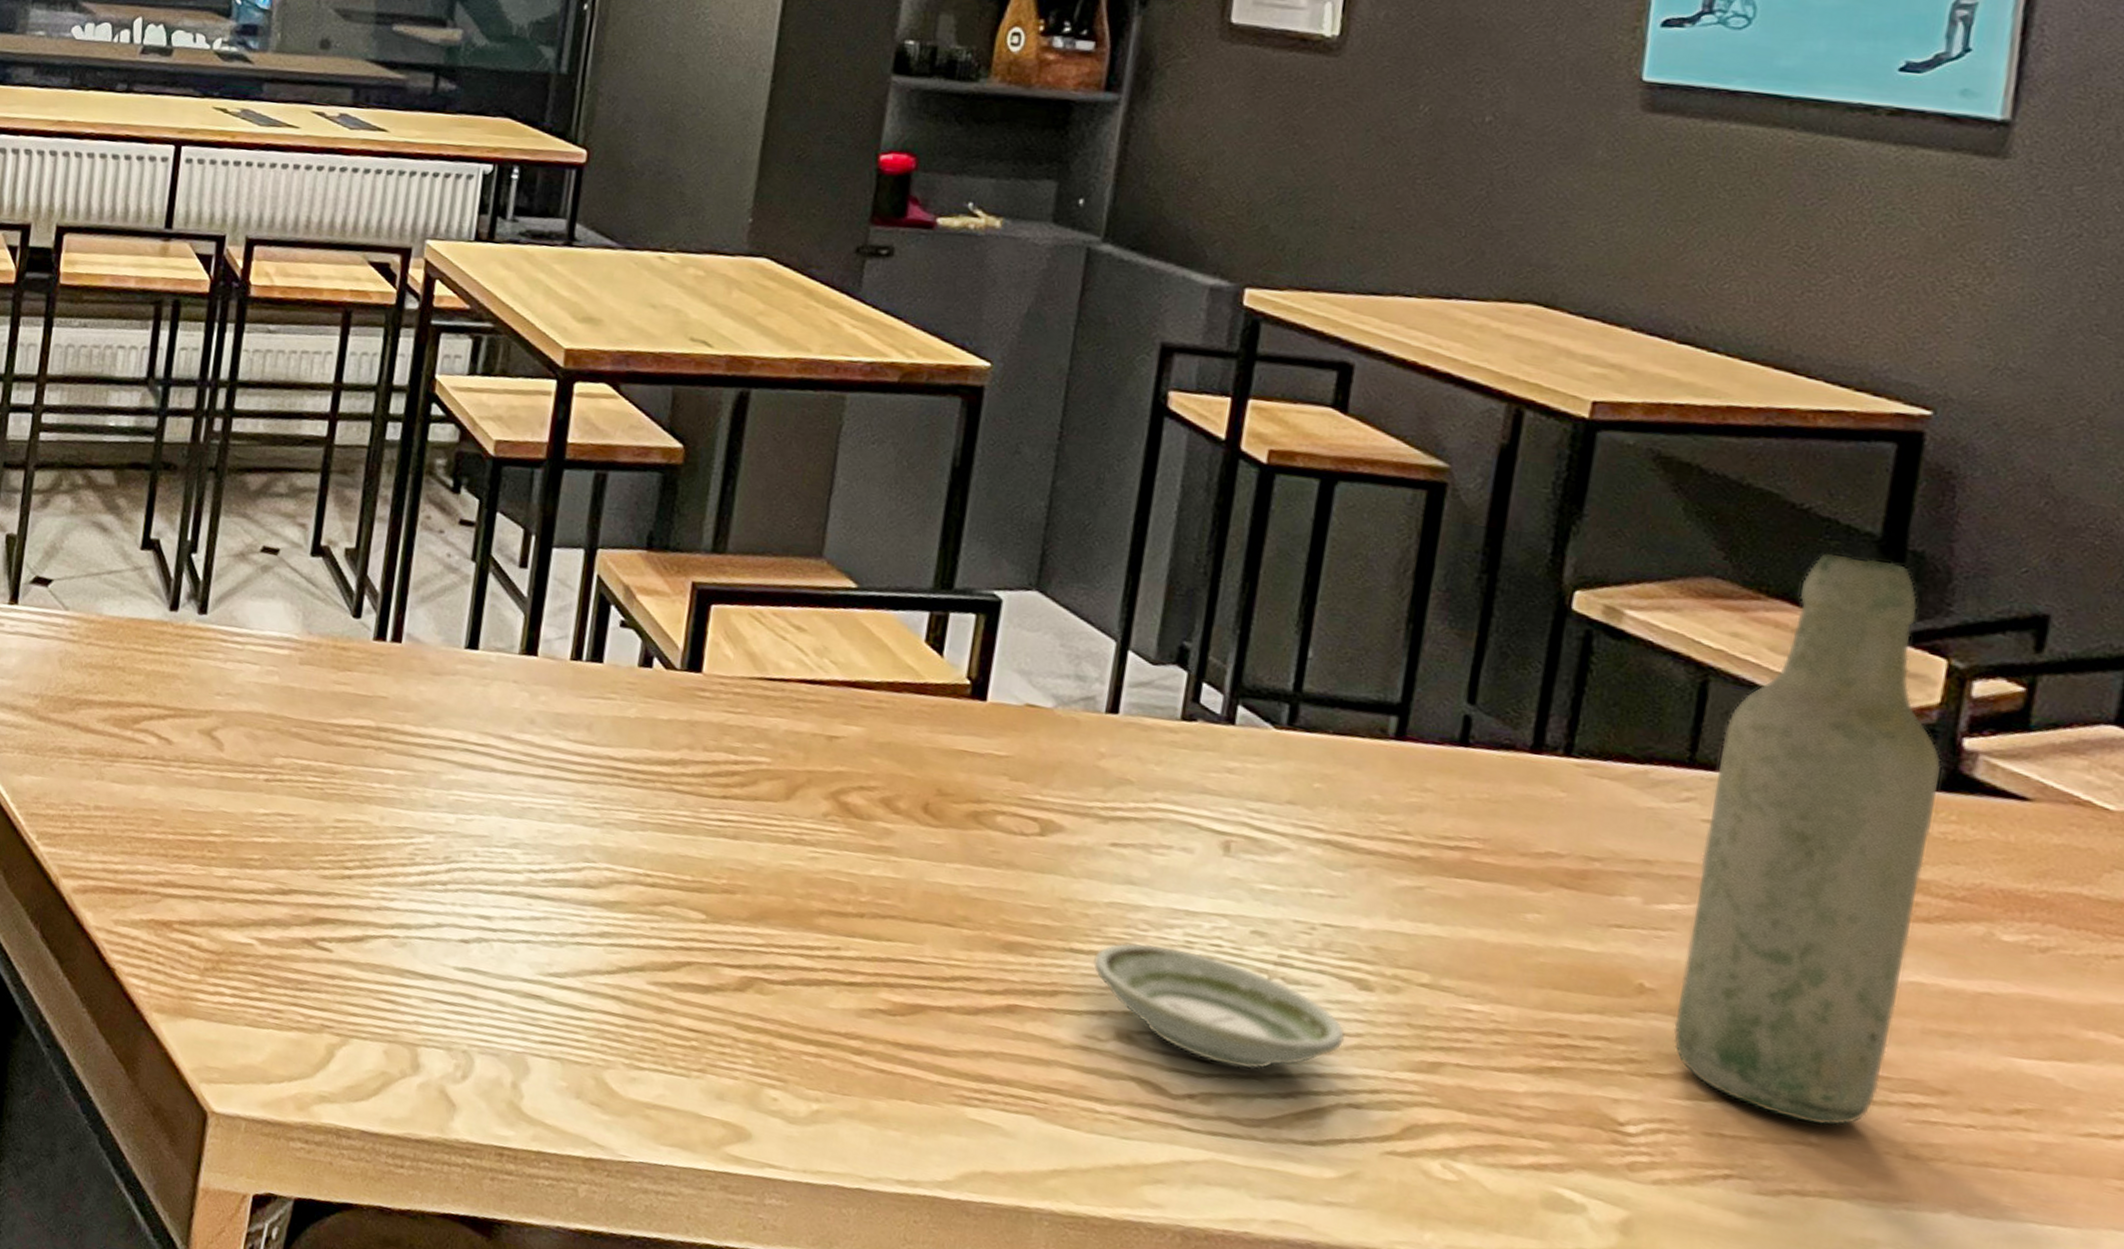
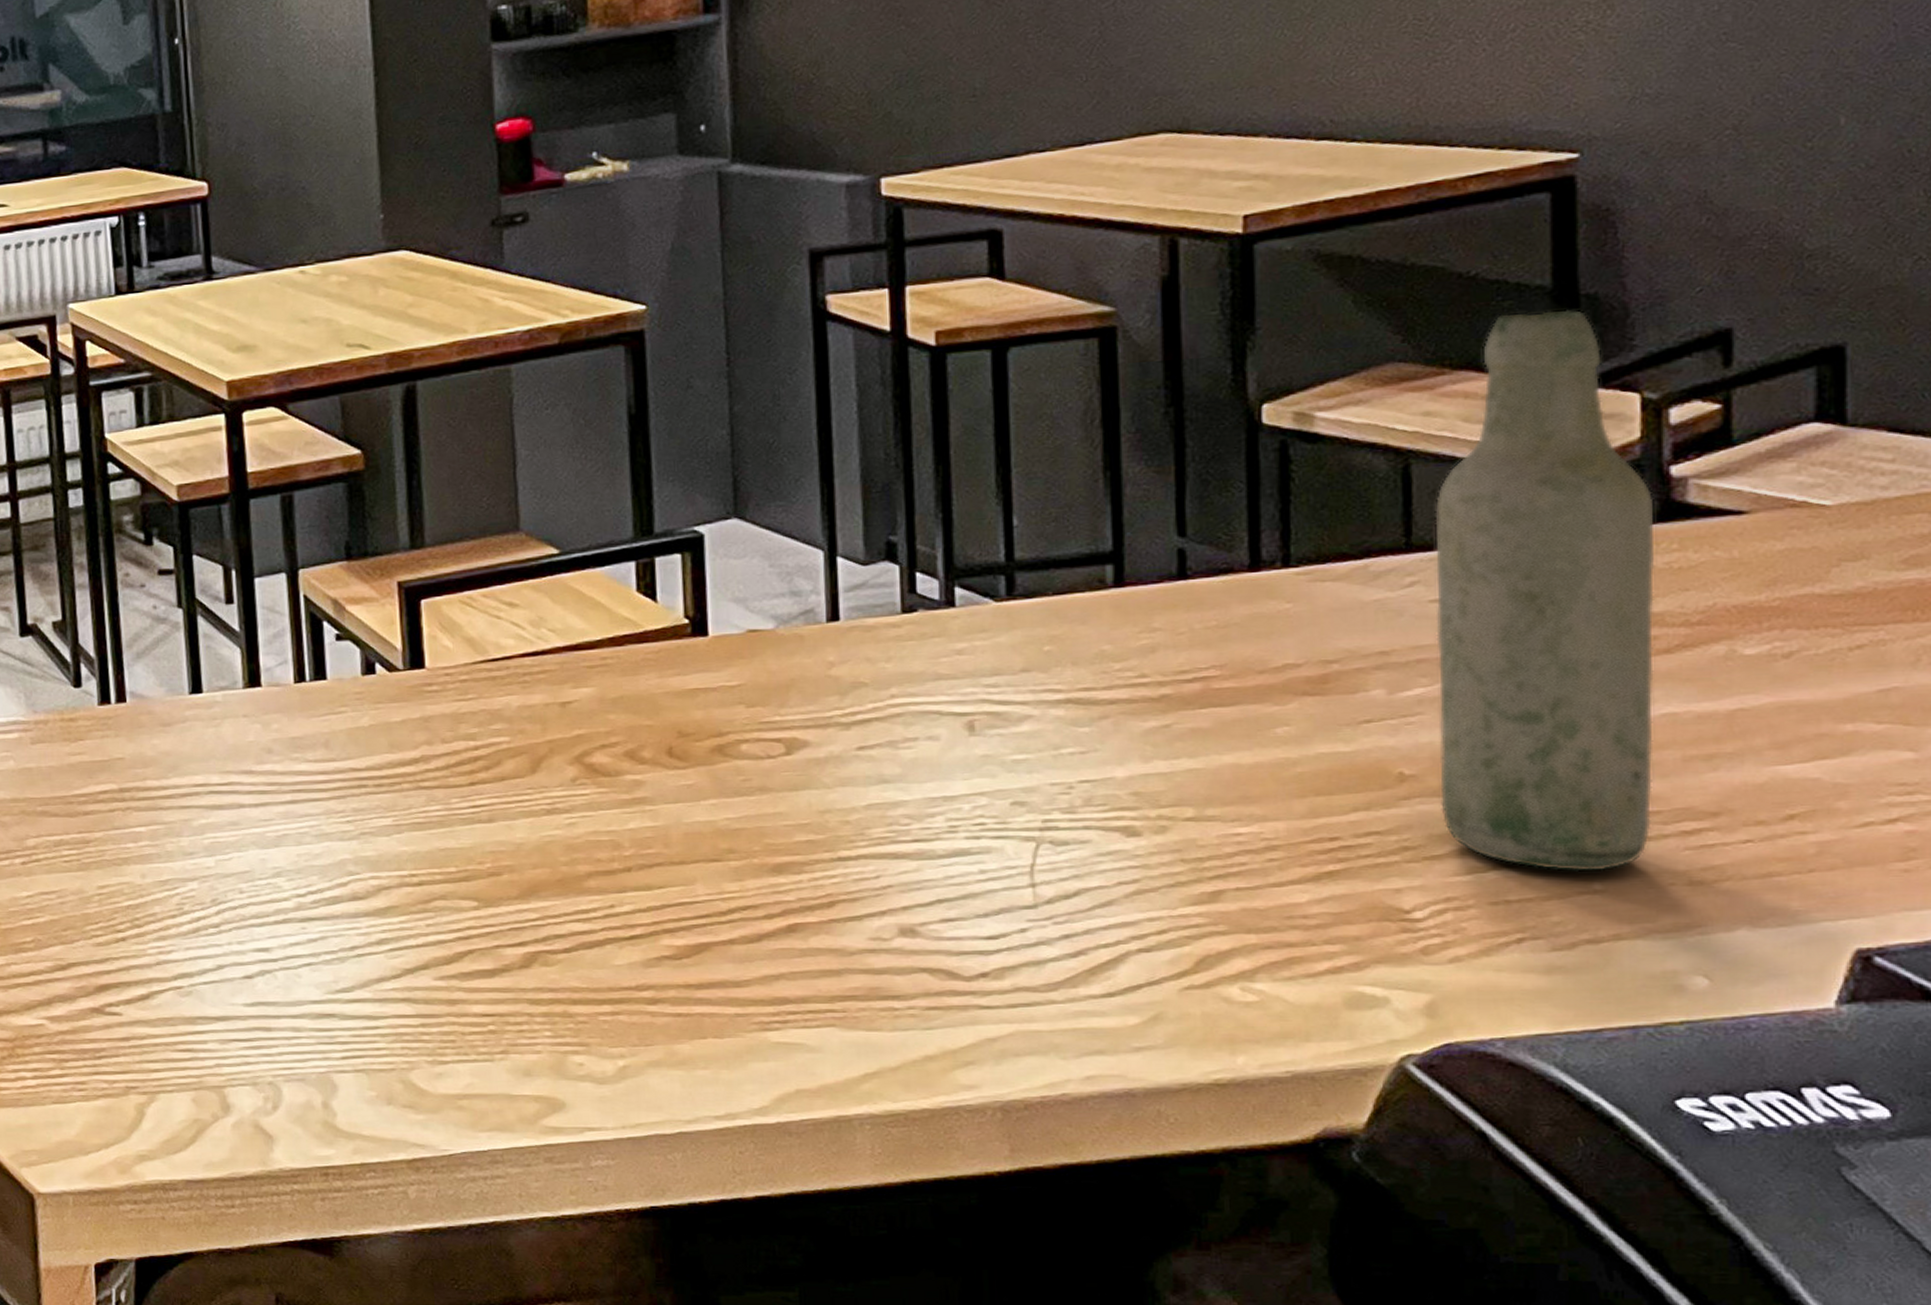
saucer: present [1093,942,1346,1070] -> none [863,835,1123,937]

